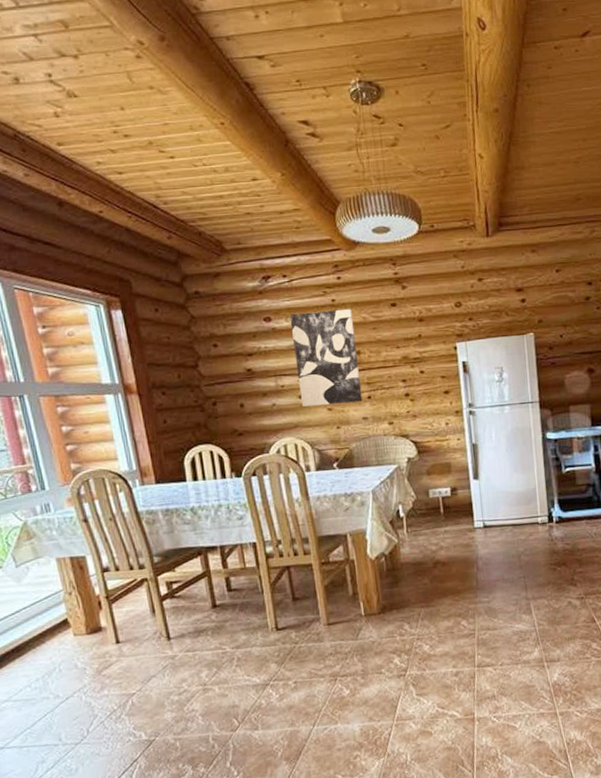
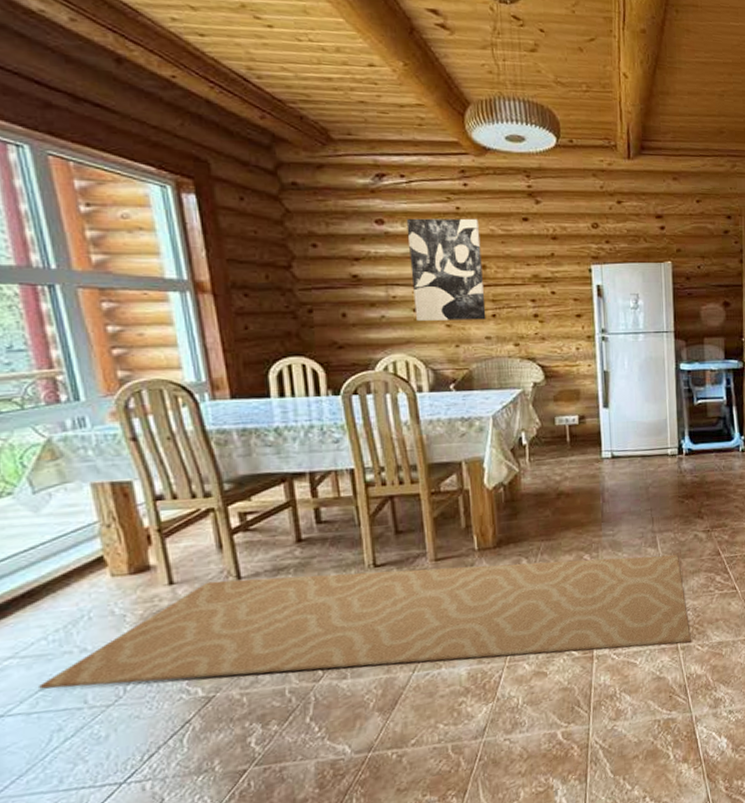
rug: none [27,621,569,728] -> present [39,554,691,690]

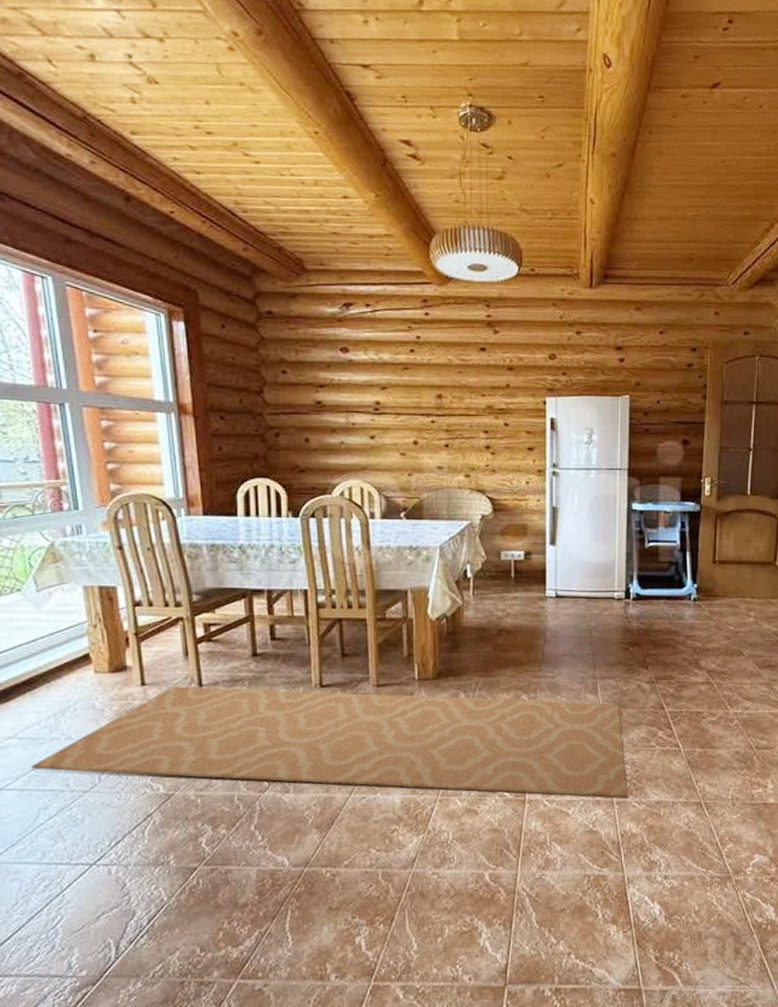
wall art: present [406,218,486,321] -> none [369,346,439,449]

